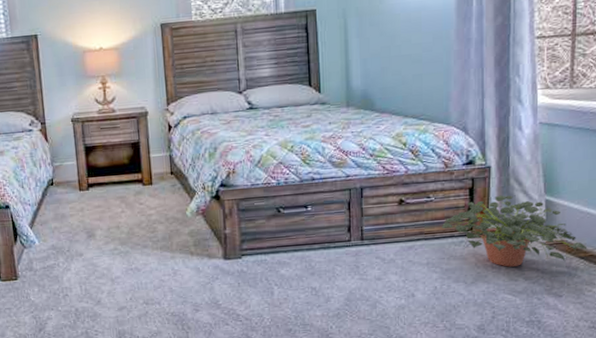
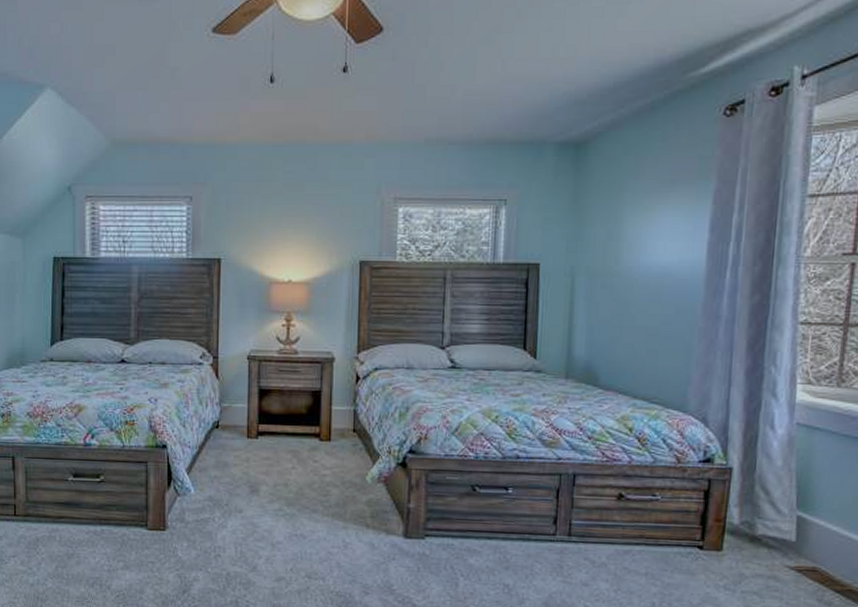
potted plant: present [441,195,588,267] -> none [666,503,846,592]

